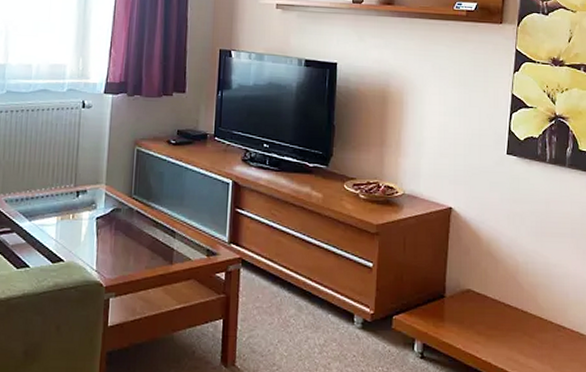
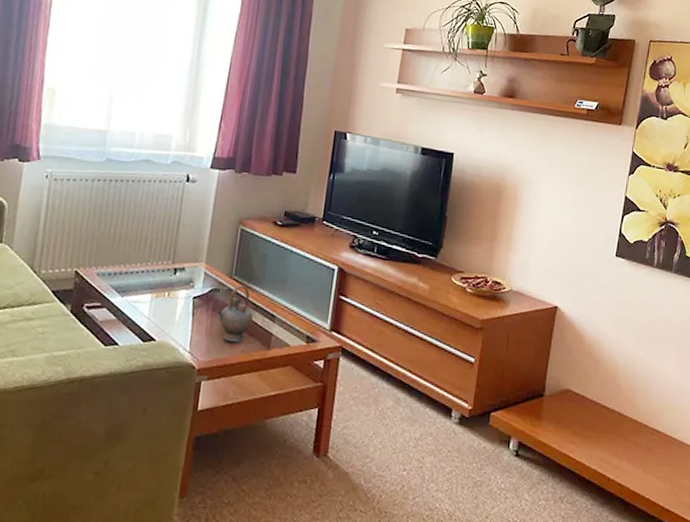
teapot: none [119,204,154,259] -> present [216,285,253,343]

